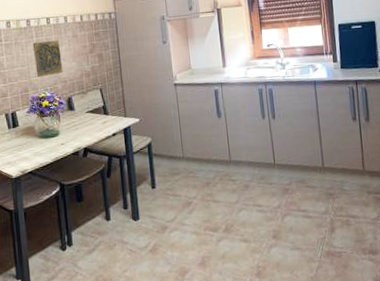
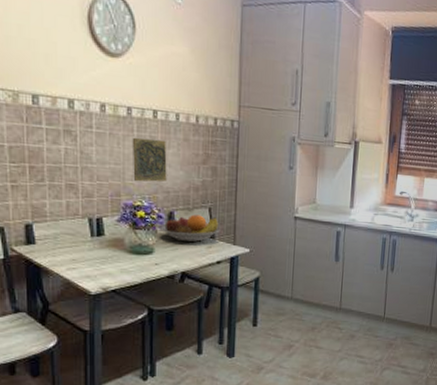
fruit bowl: none [62,96,112,121] -> present [160,214,220,242]

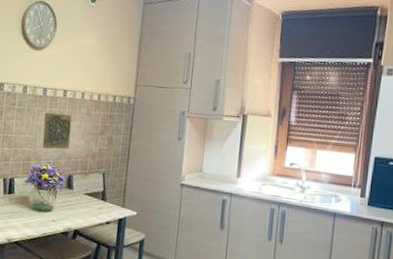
fruit bowl: present [160,214,220,242] -> none [60,178,112,203]

